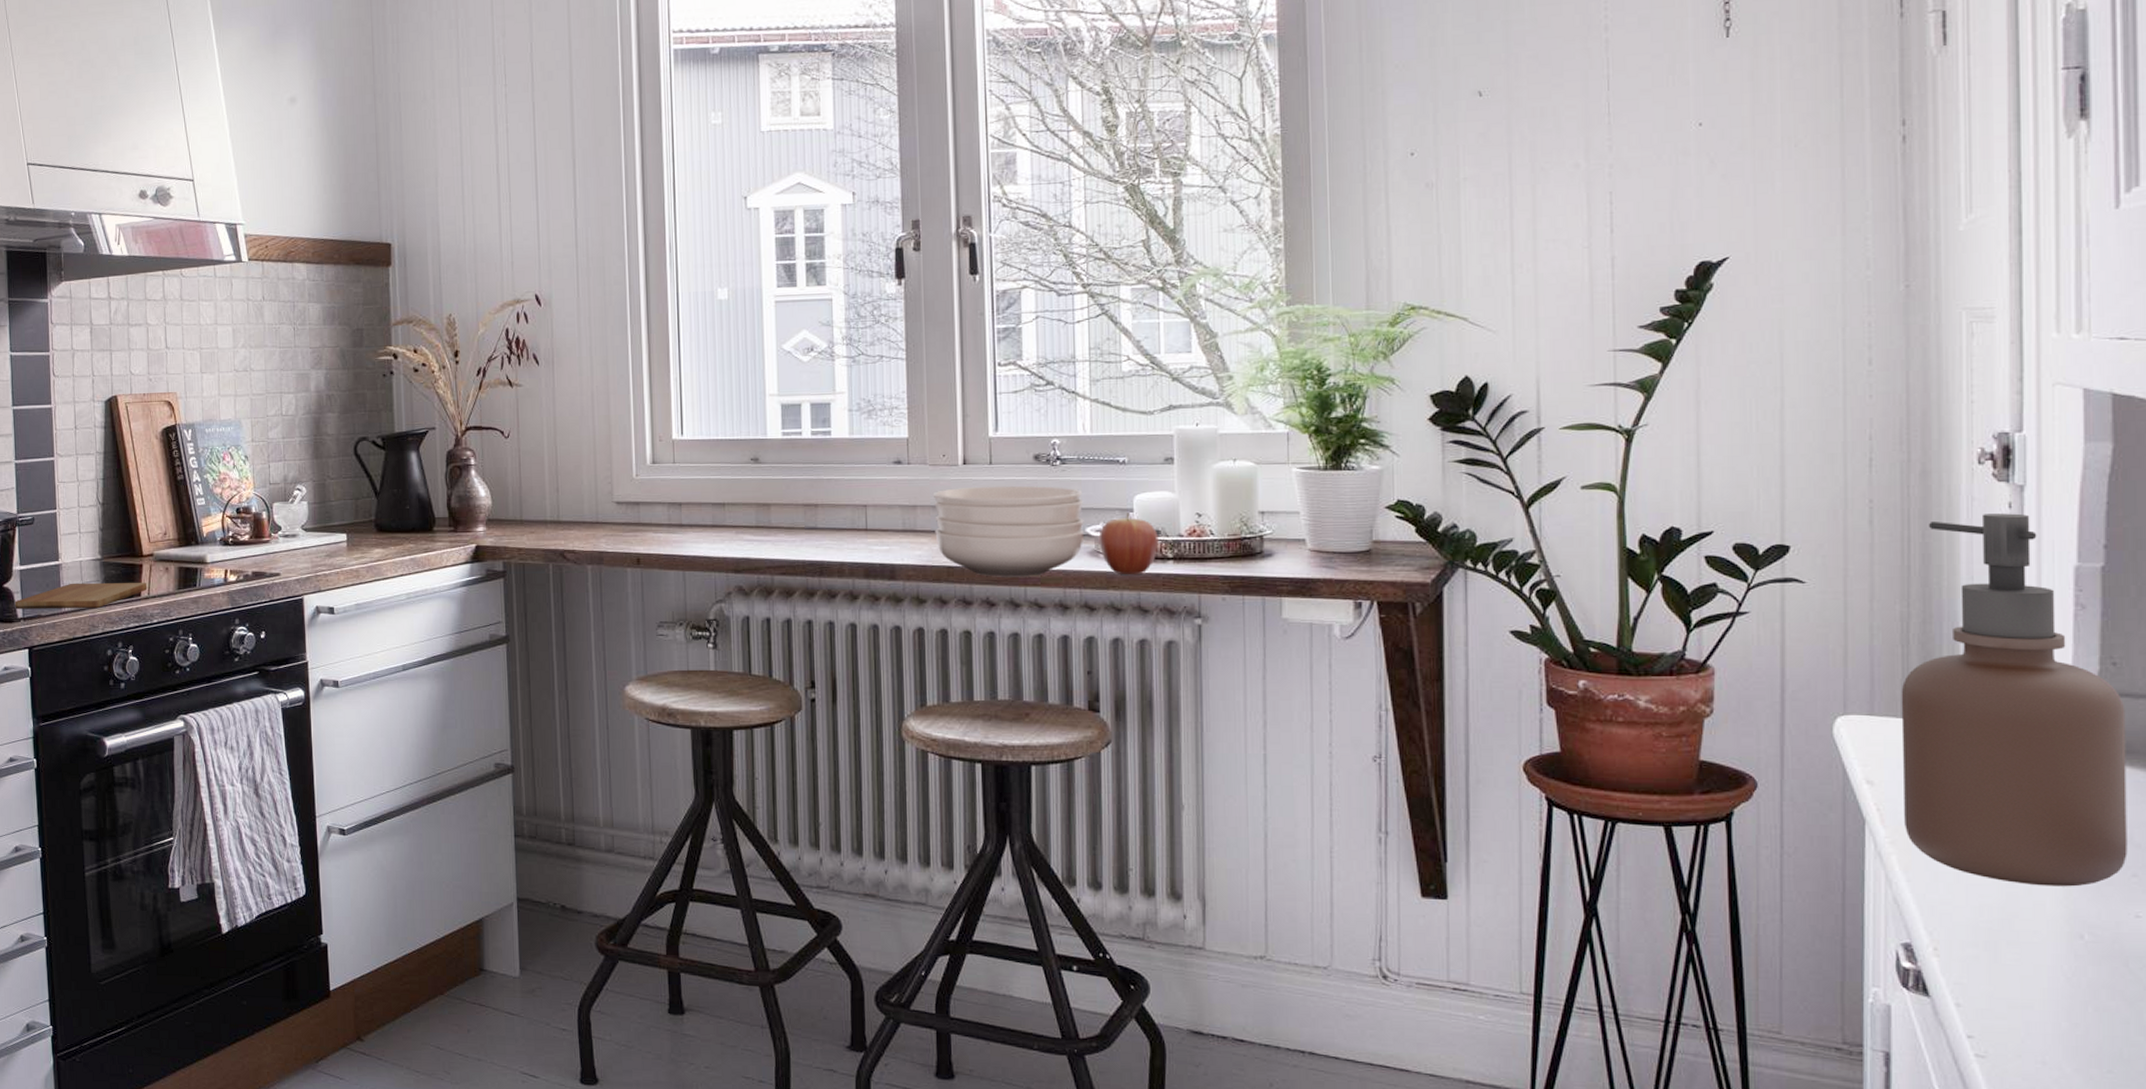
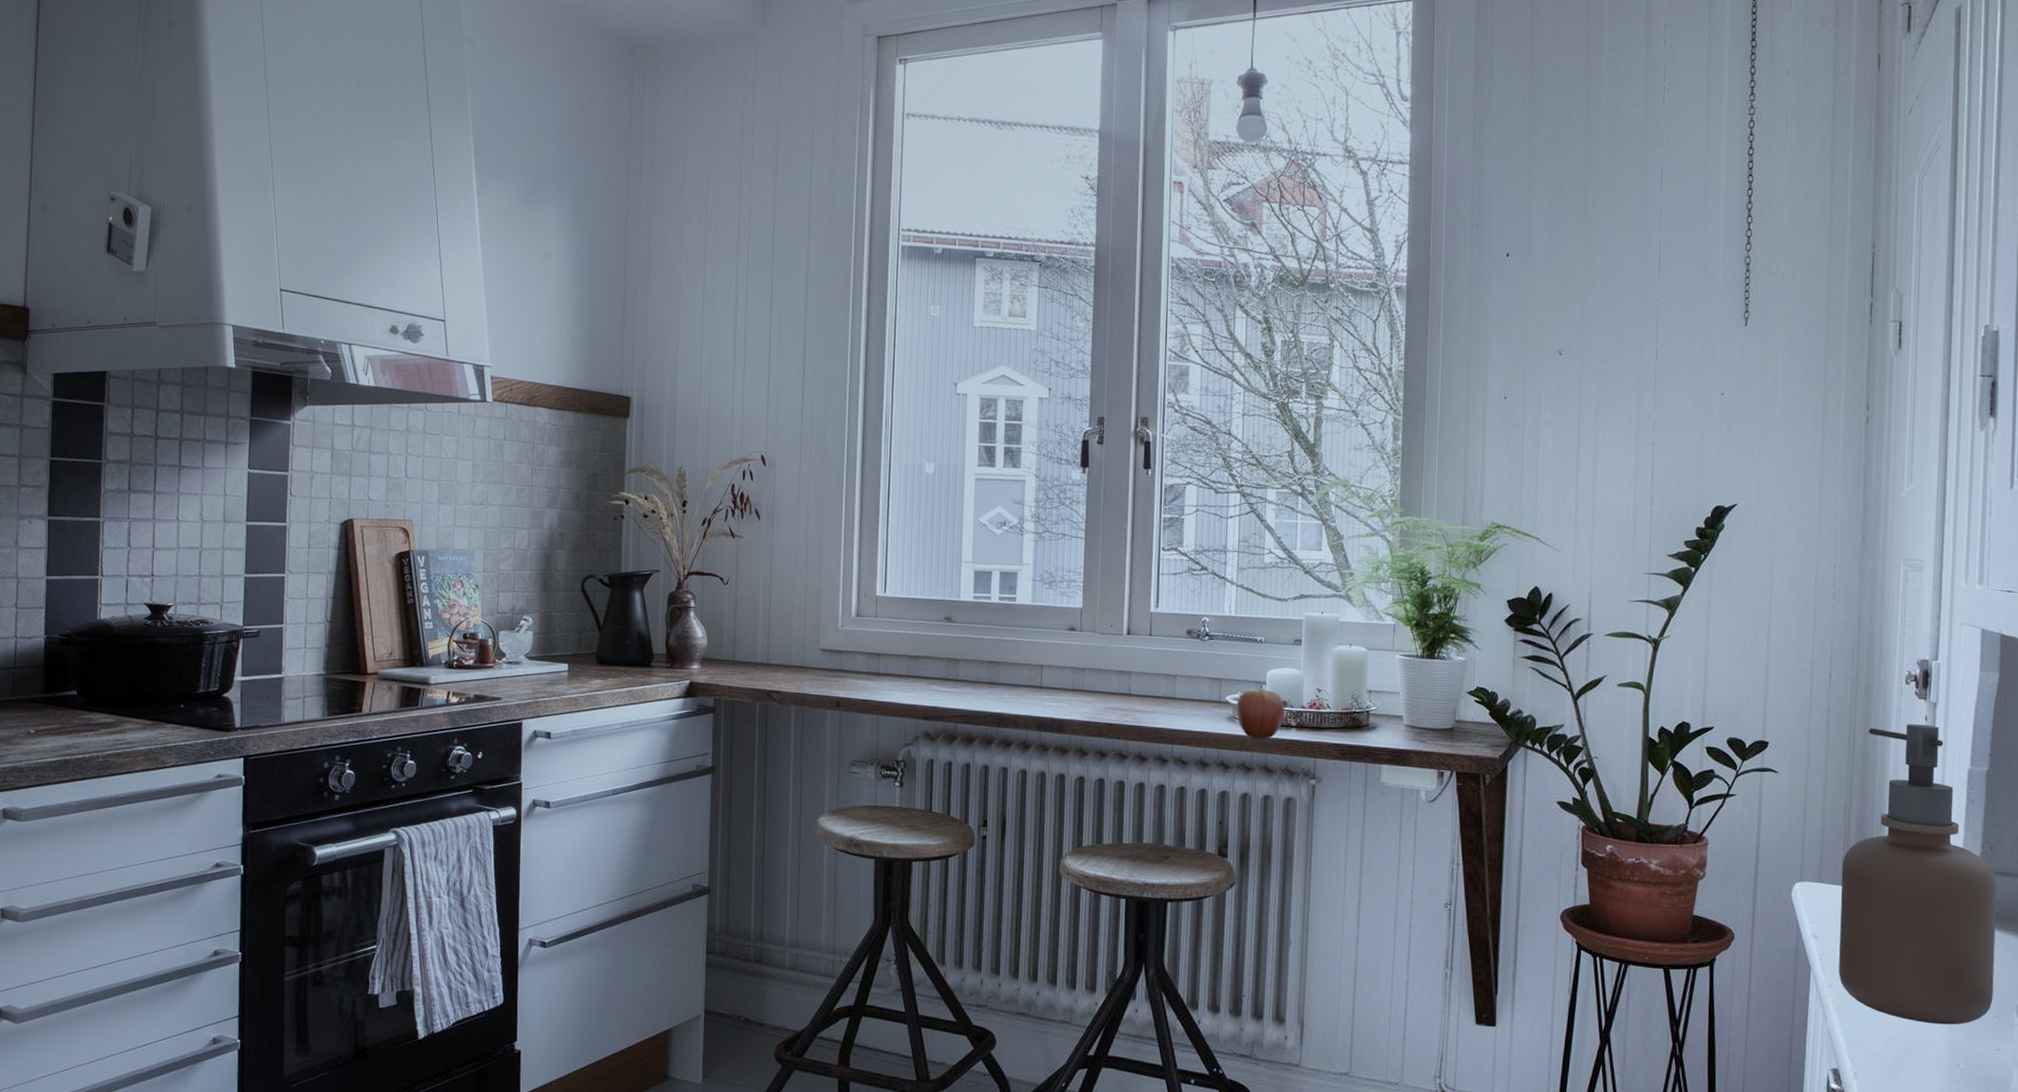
cutting board: present [14,583,147,610] -> none [233,696,369,722]
bowl: present [932,485,1084,577] -> none [1099,654,1226,736]

